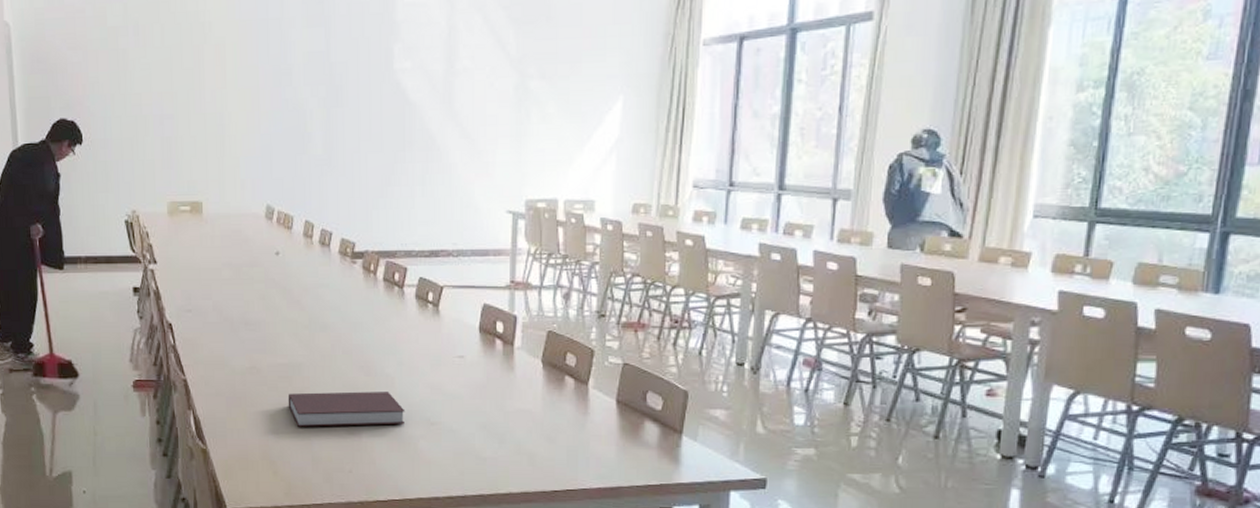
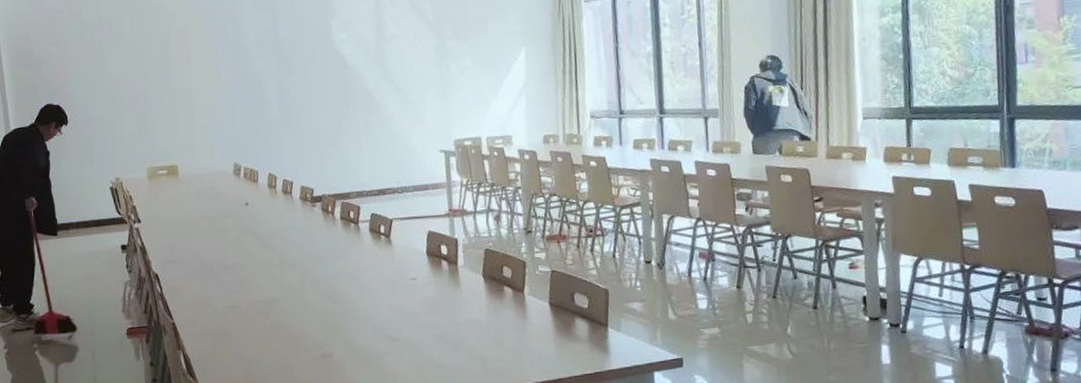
notebook: present [288,391,406,427] -> none [266,316,371,355]

